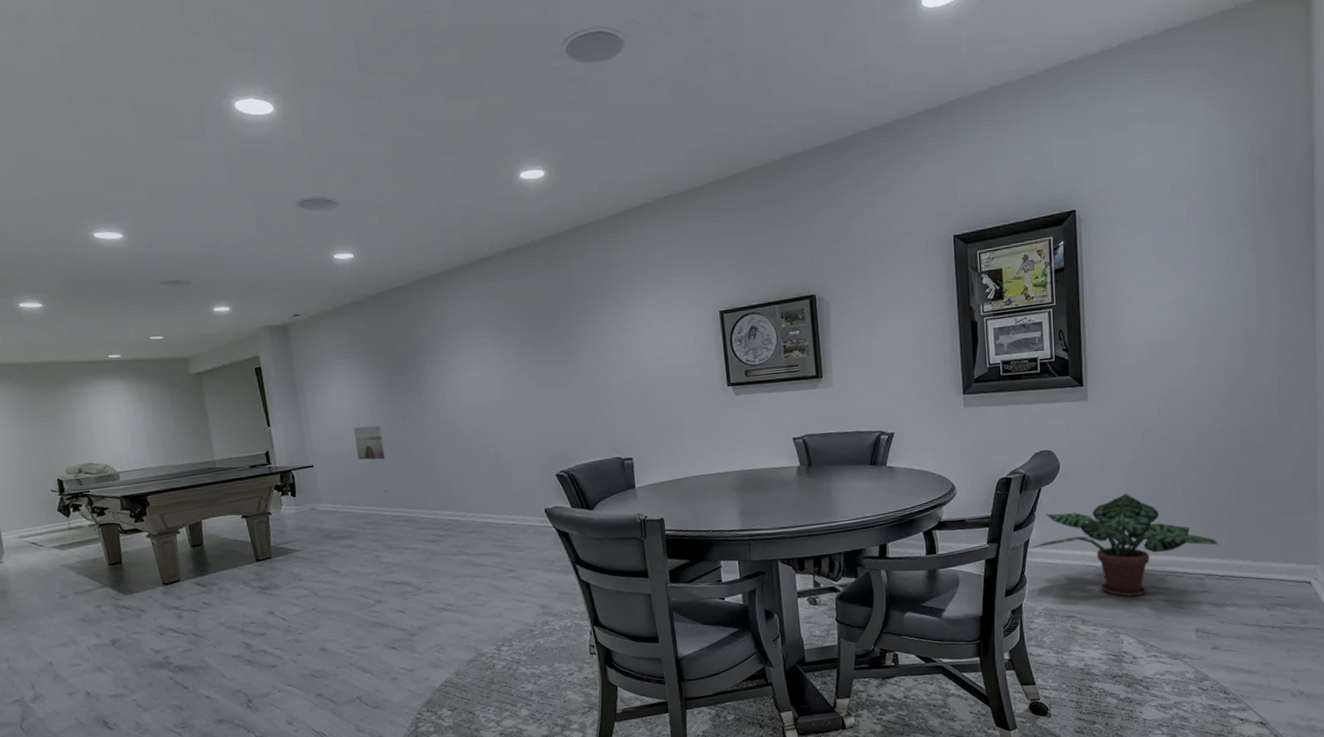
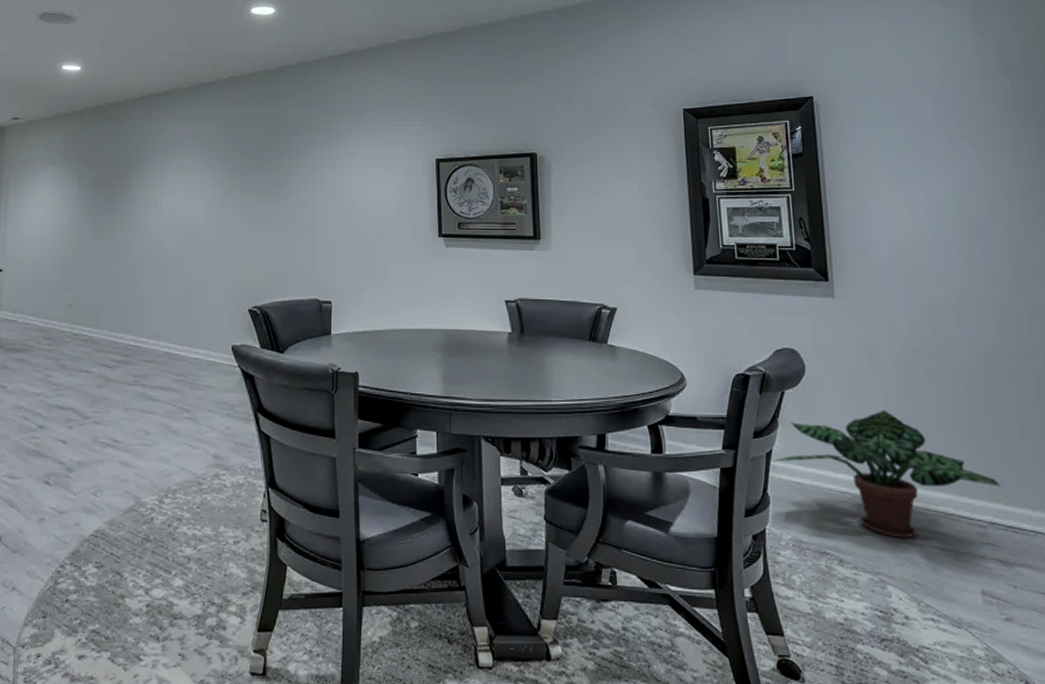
wall art: present [354,425,386,460] -> none [47,235,77,272]

